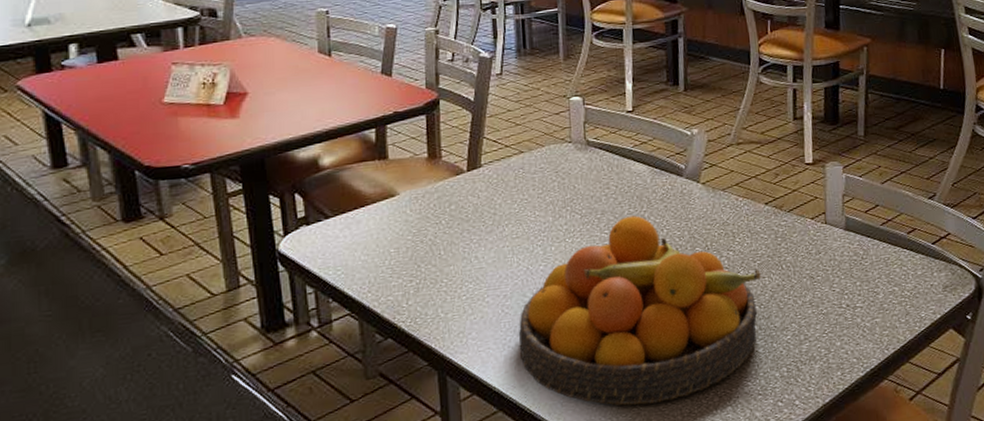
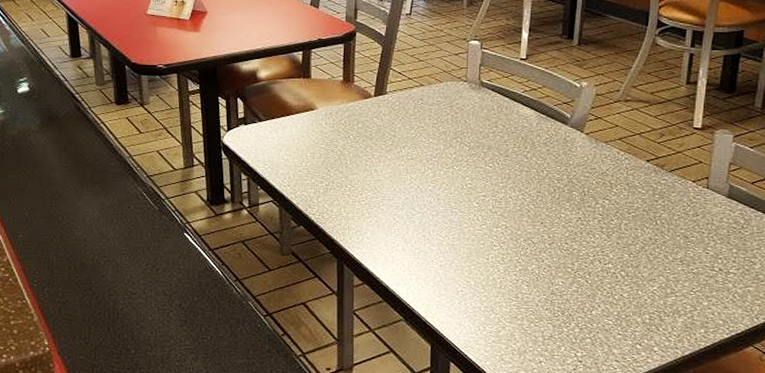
fruit bowl: present [518,215,761,406] -> none [405,154,634,323]

